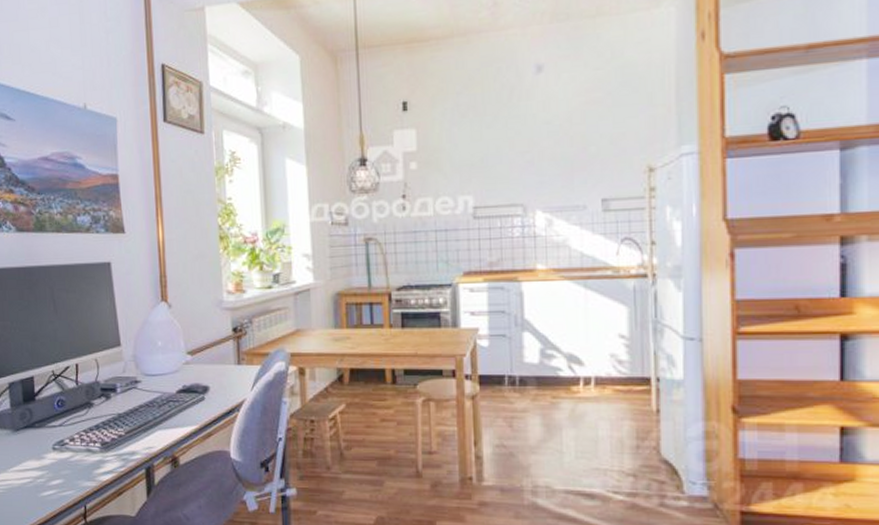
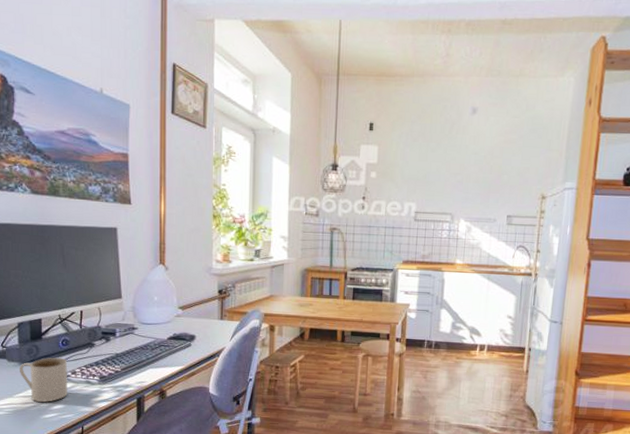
mug: none [12,421,66,478] -> present [18,357,67,403]

